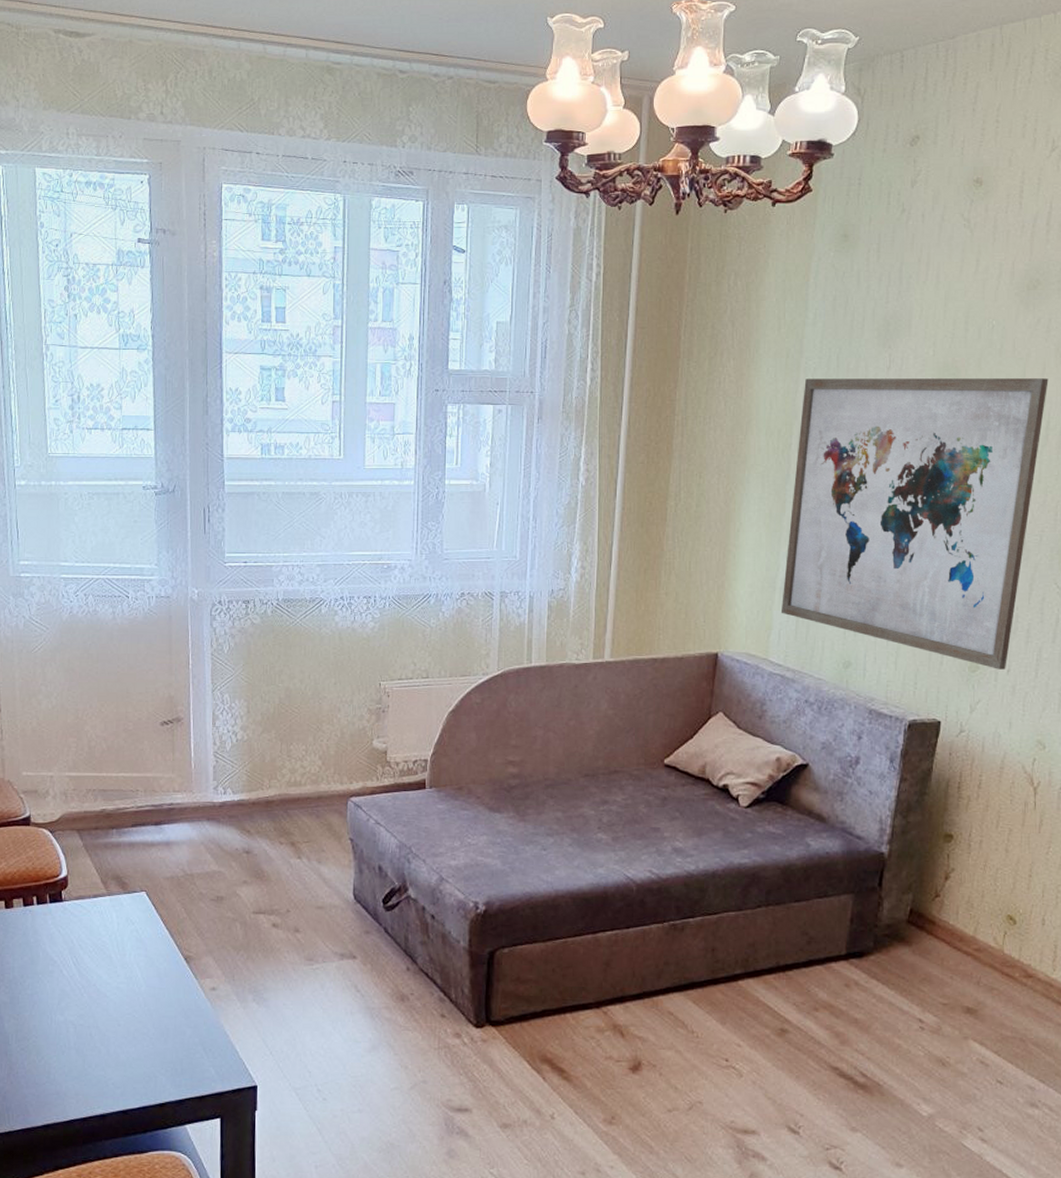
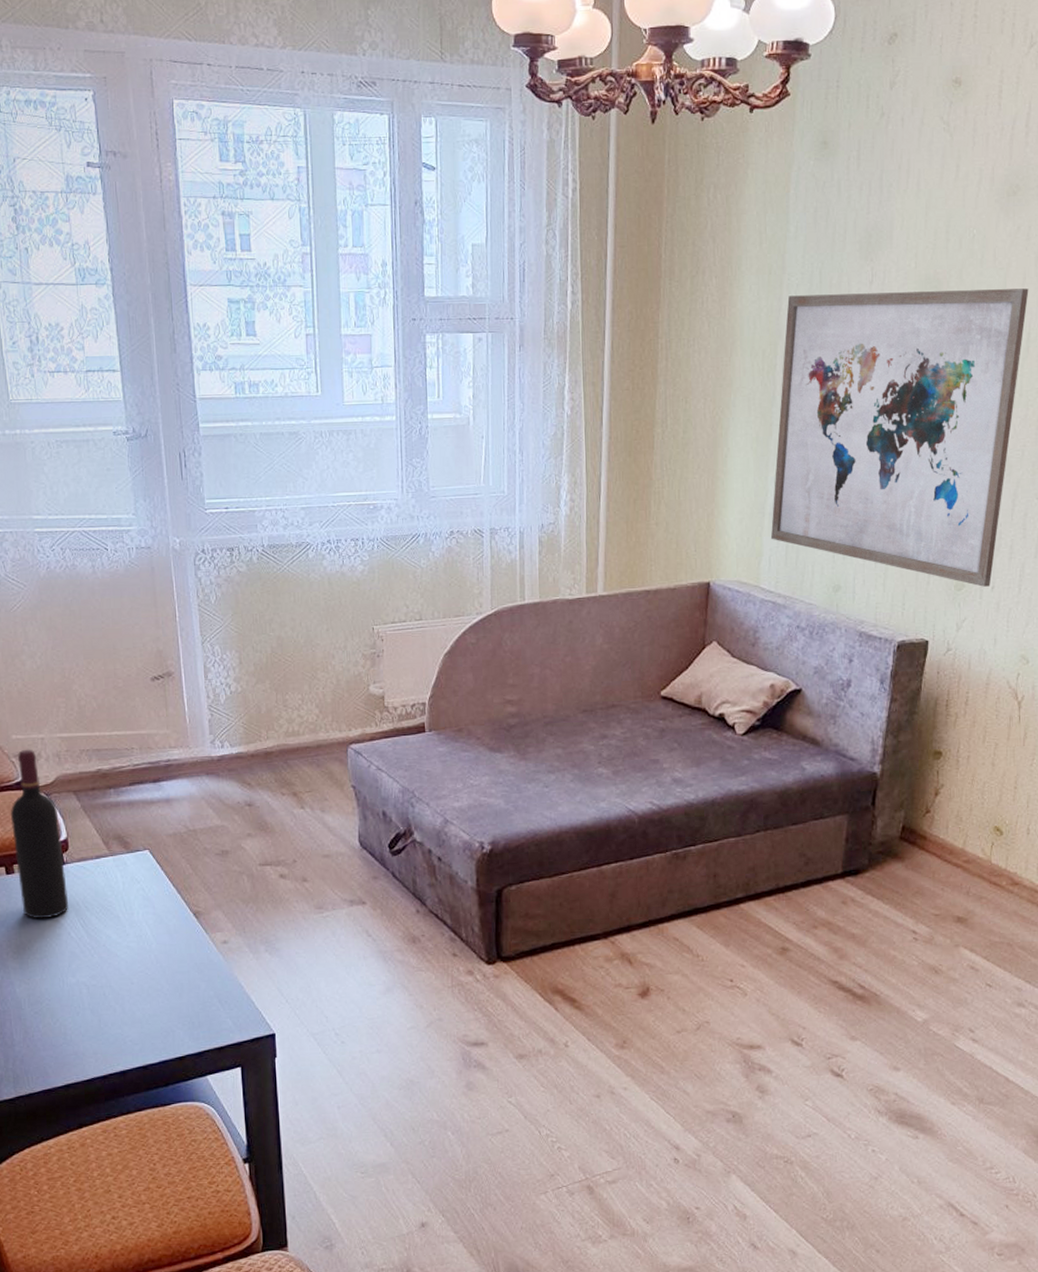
wine bottle: none [15,786,64,955] -> present [11,749,69,919]

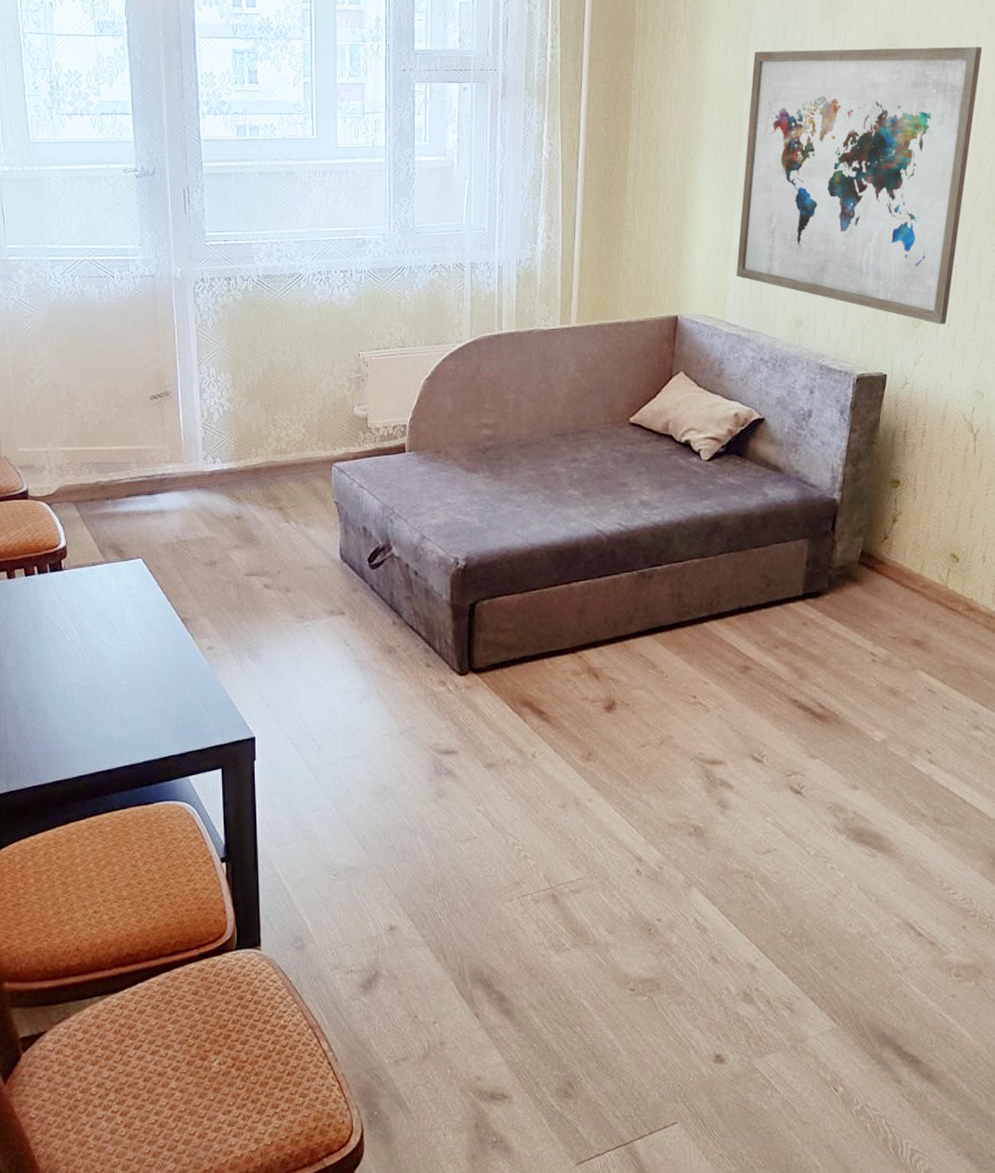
wine bottle: present [11,749,69,919] -> none [15,461,65,622]

